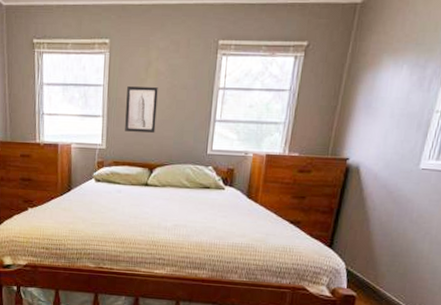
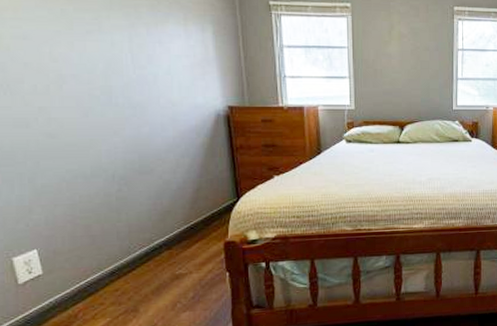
wall art: present [125,86,158,133] -> none [372,48,403,92]

